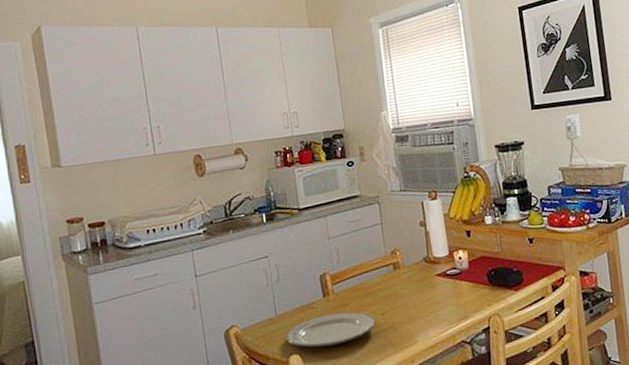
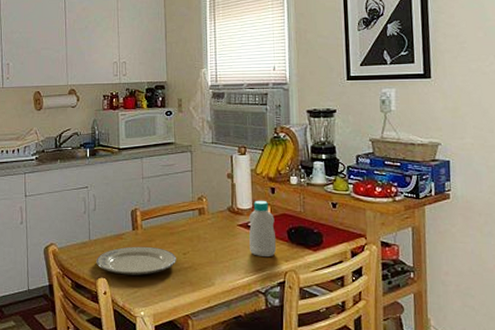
bottle: none [446,246,478,305] -> present [249,201,276,258]

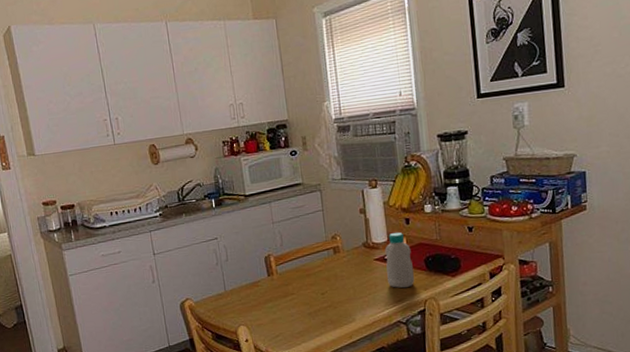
plate: present [96,246,176,275] -> none [234,290,315,321]

